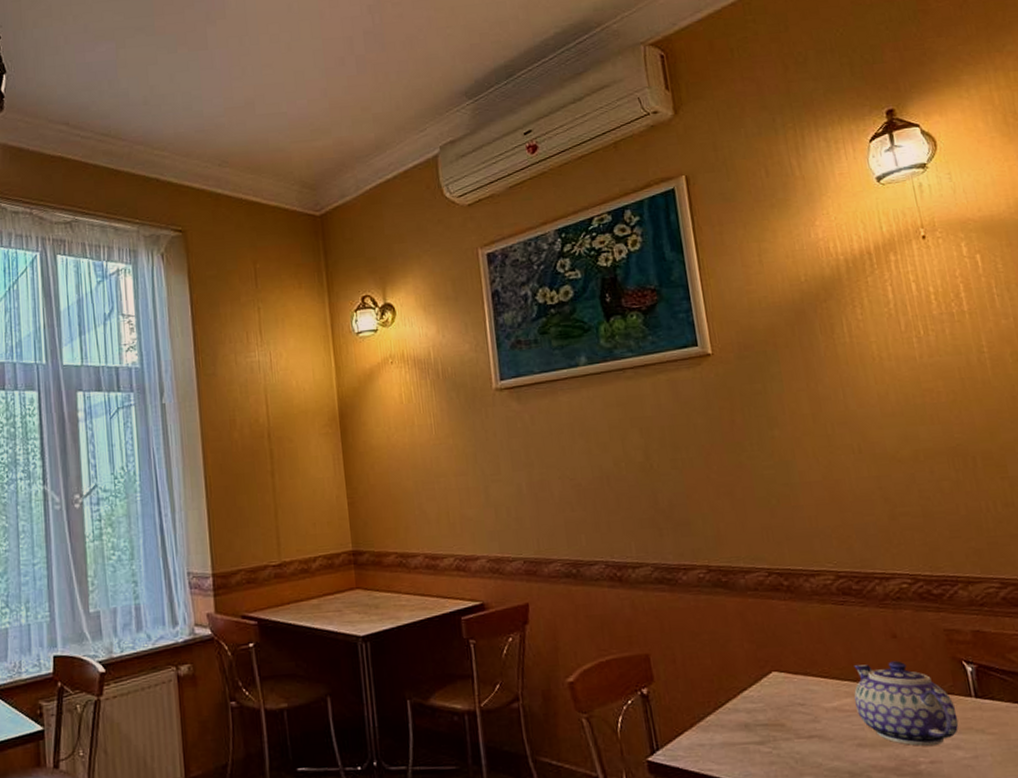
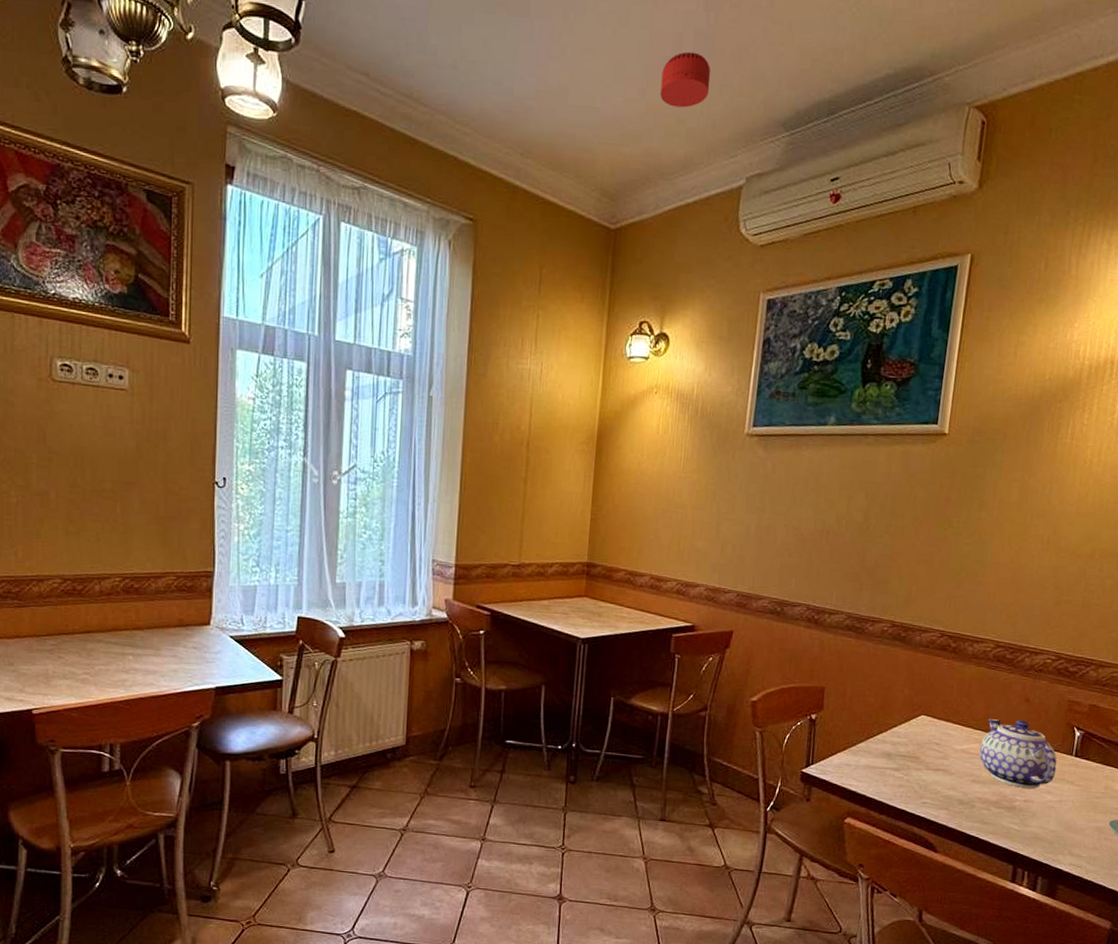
smoke detector: none [339,49,388,99] -> present [660,51,711,108]

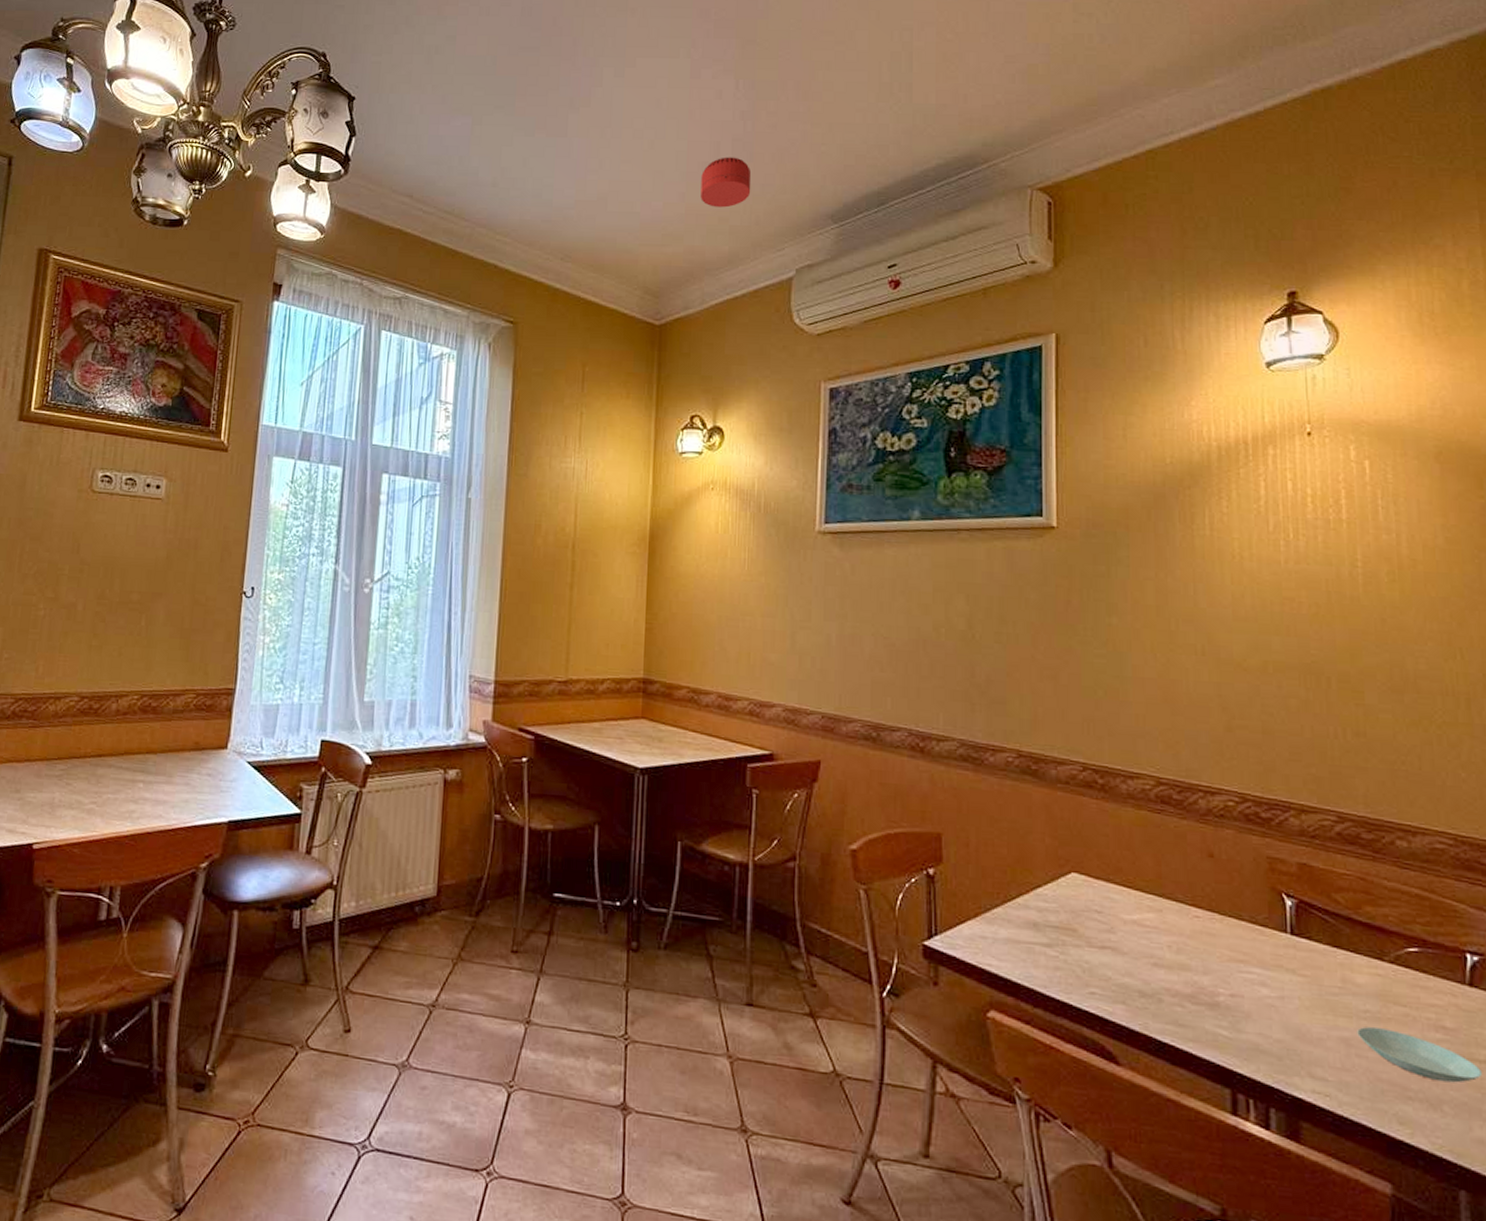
teapot: present [979,719,1057,788] -> none [1158,880,1268,978]

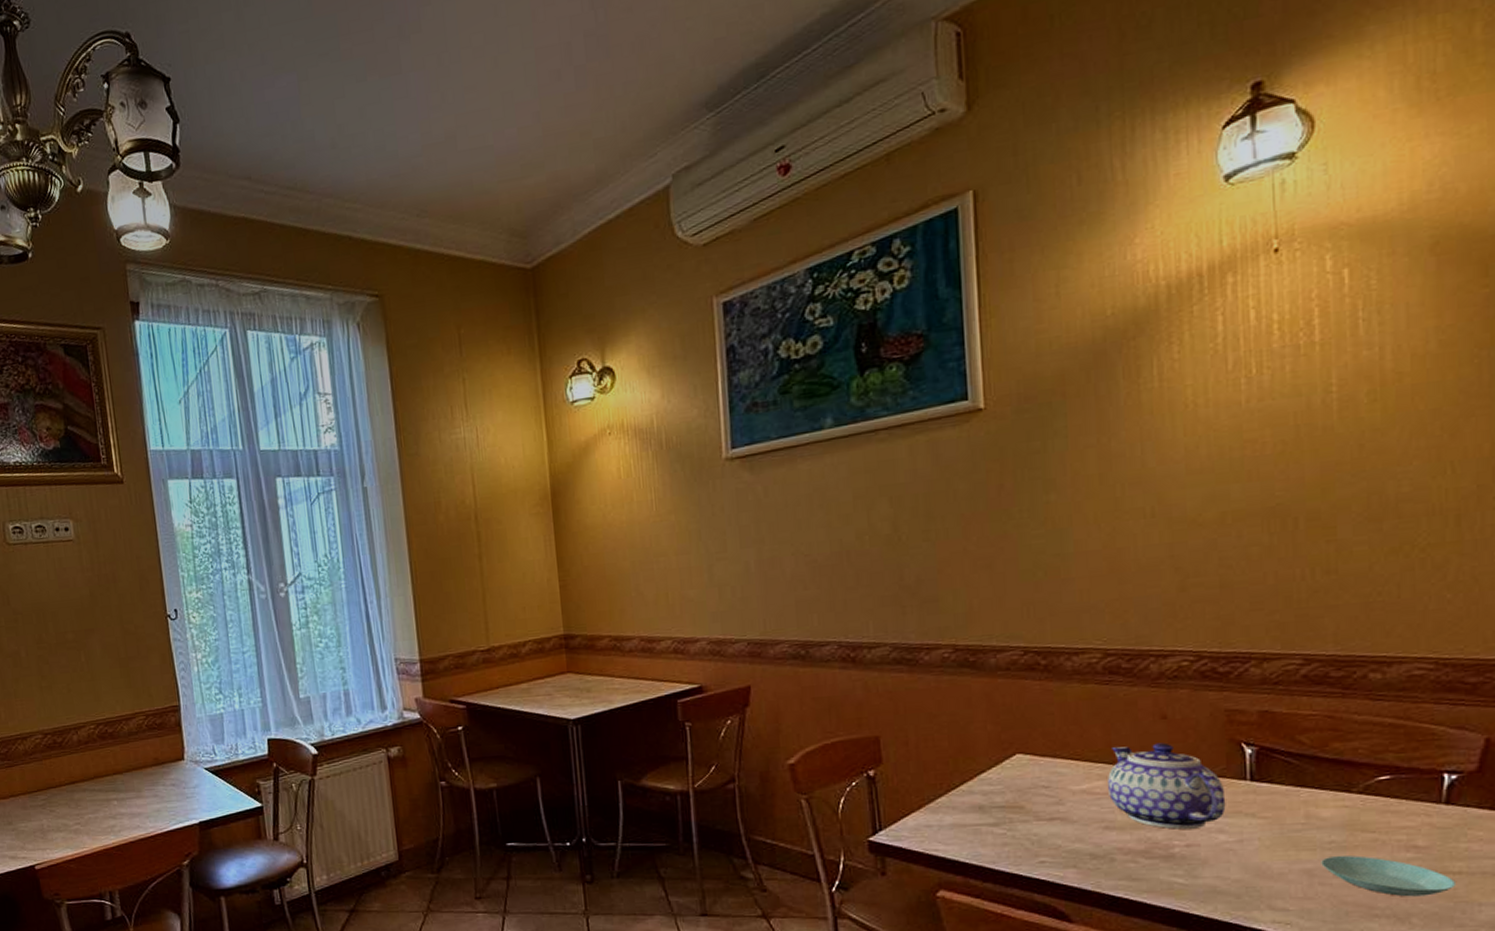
smoke detector: present [700,157,752,208] -> none [555,56,612,122]
teapot: none [1158,880,1268,978] -> present [1108,742,1226,830]

